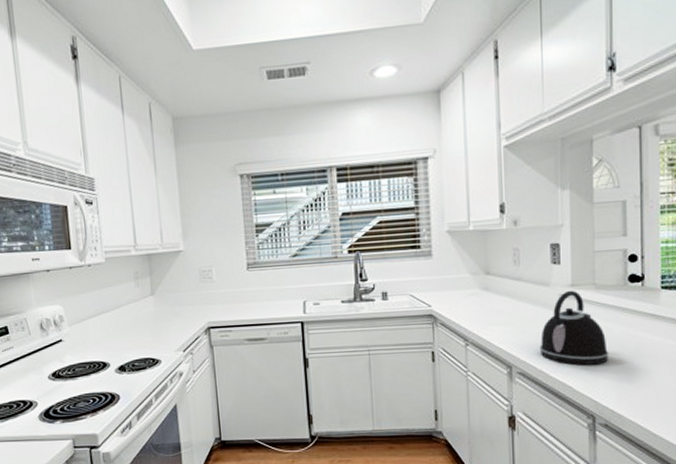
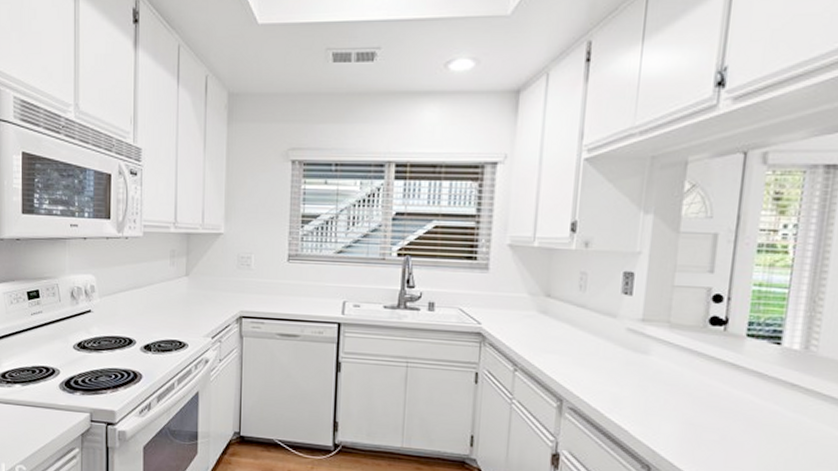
kettle: present [539,290,609,365] -> none [596,325,676,411]

